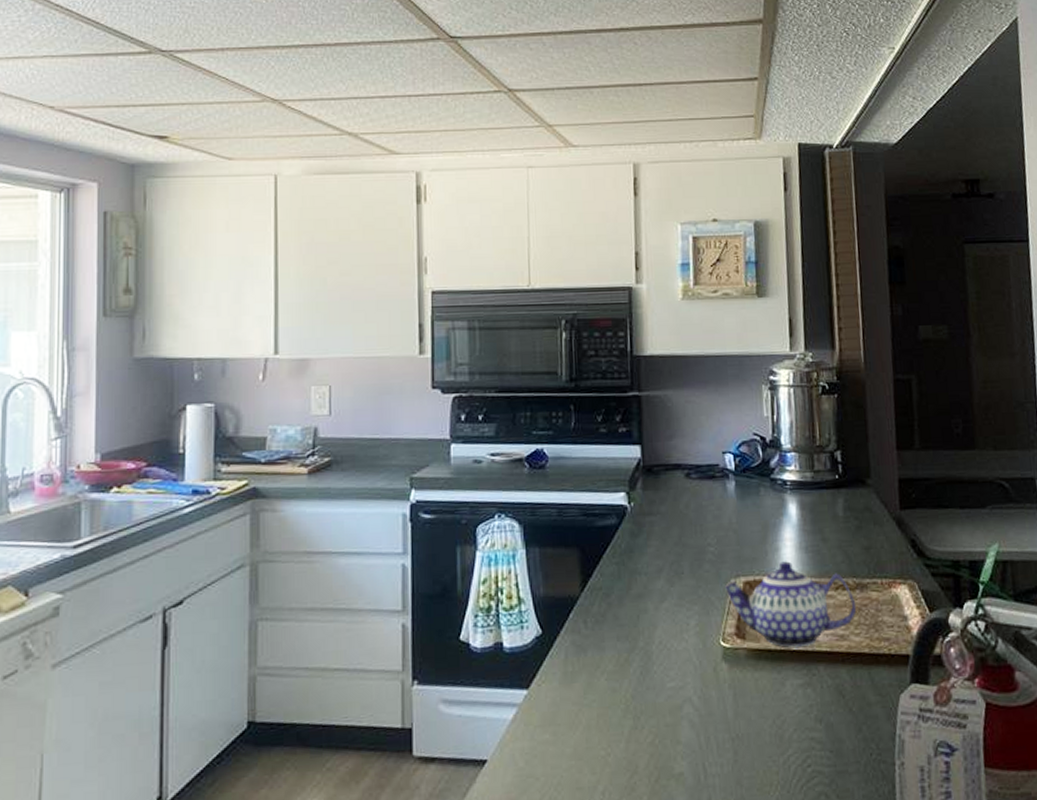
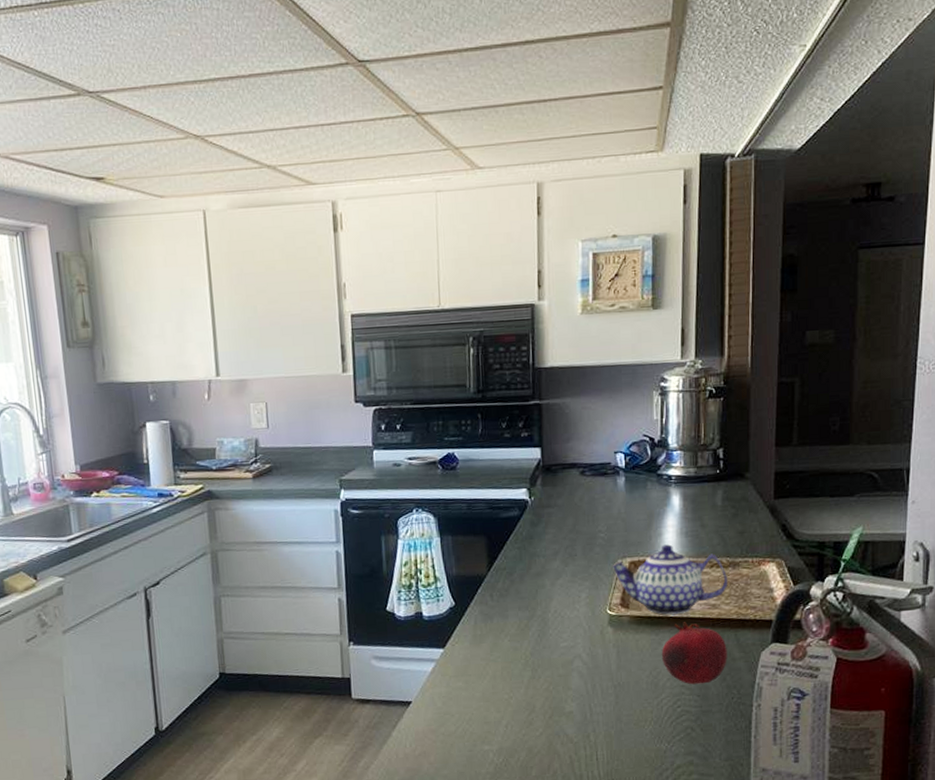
fruit: none [785,656,862,737] -> present [661,622,727,685]

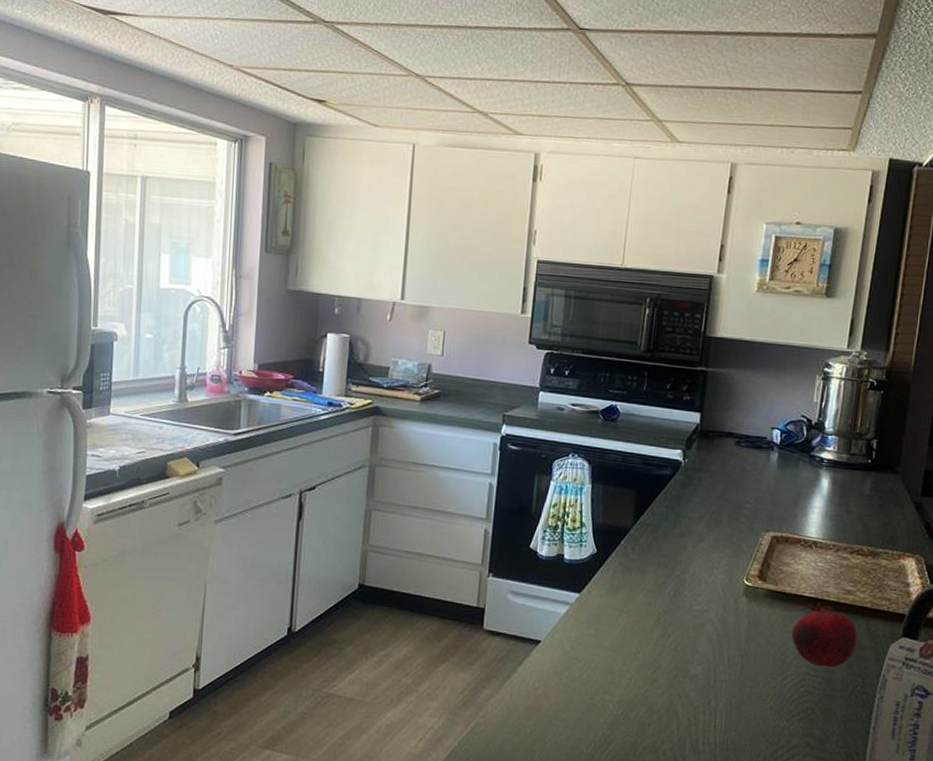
teapot: present [613,544,728,615] -> none [755,524,867,595]

